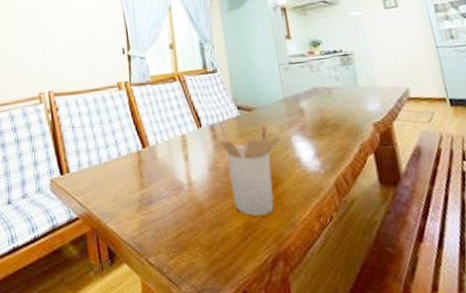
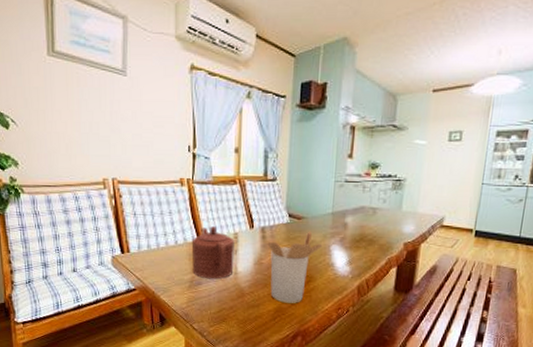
teapot: none [136,130,188,196] -> present [191,226,235,279]

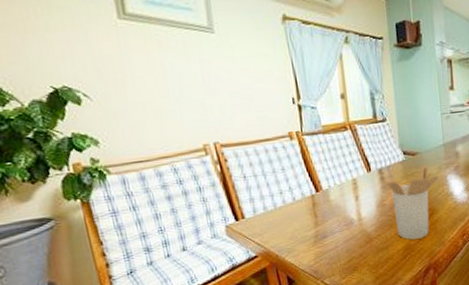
teapot: present [191,226,235,279] -> none [310,176,358,231]

